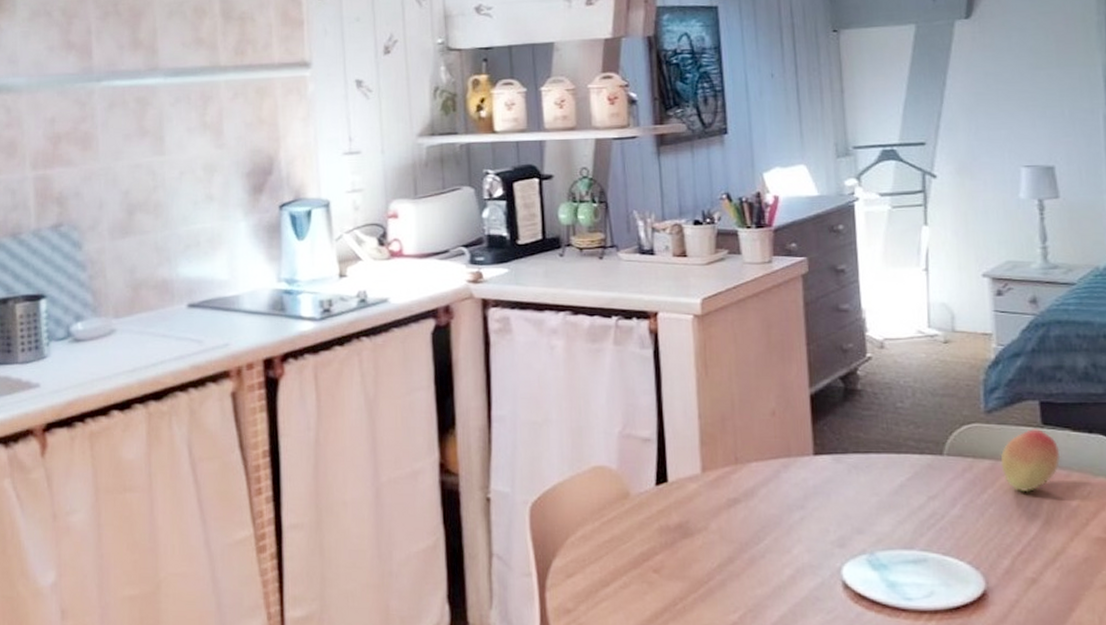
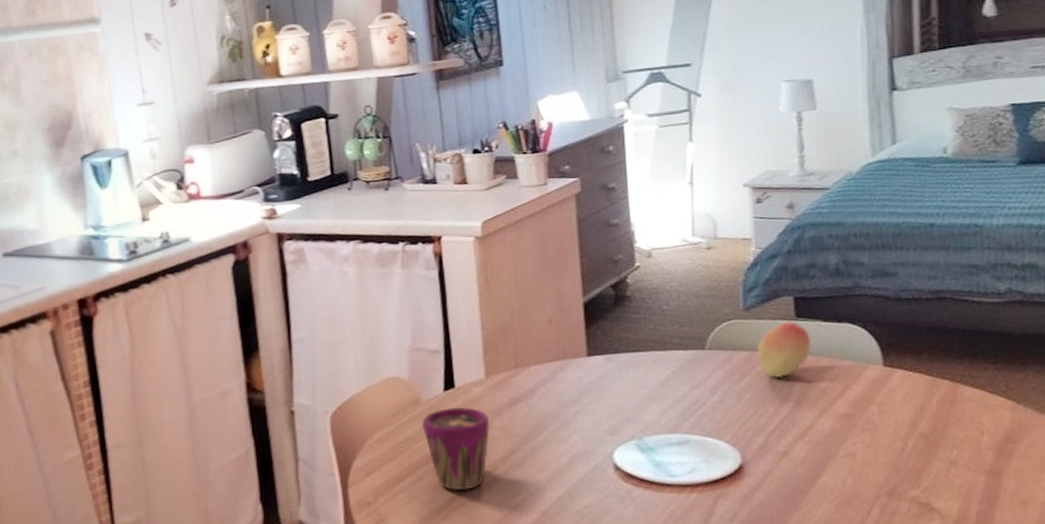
cup: none [629,505,706,603] -> present [421,407,490,491]

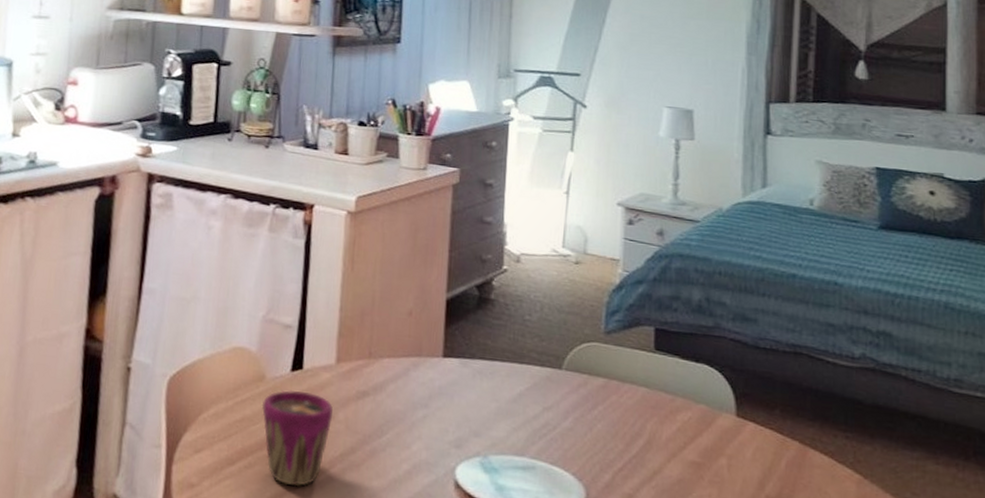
fruit: present [757,322,812,377] -> none [613,353,668,412]

